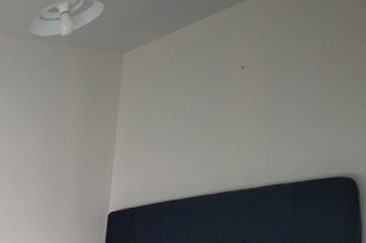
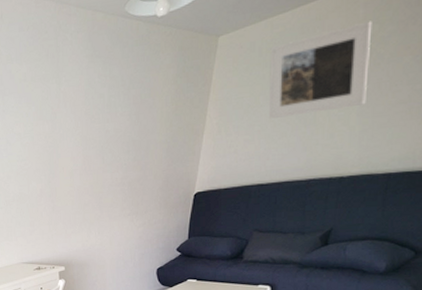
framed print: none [175,30,274,134] -> present [269,21,373,119]

